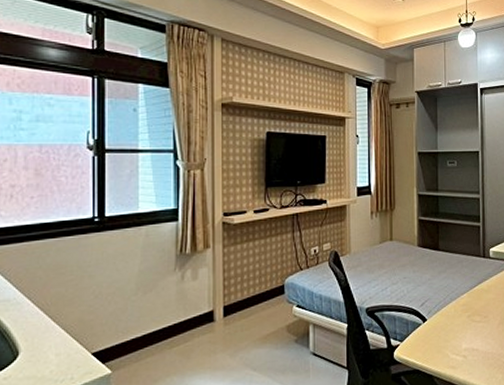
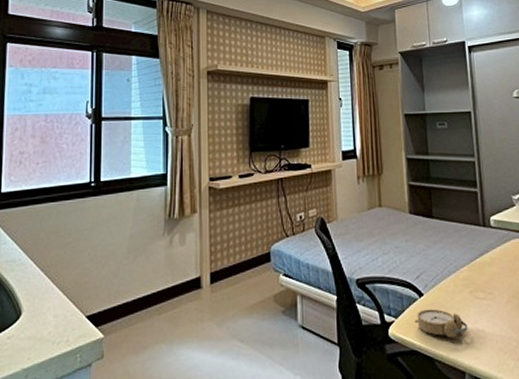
alarm clock: none [418,332,464,357] -> present [414,309,468,338]

